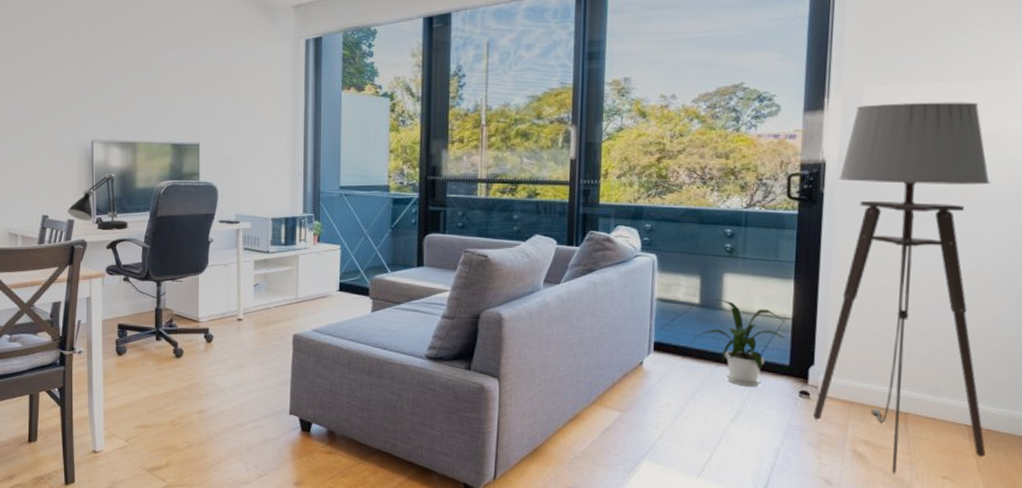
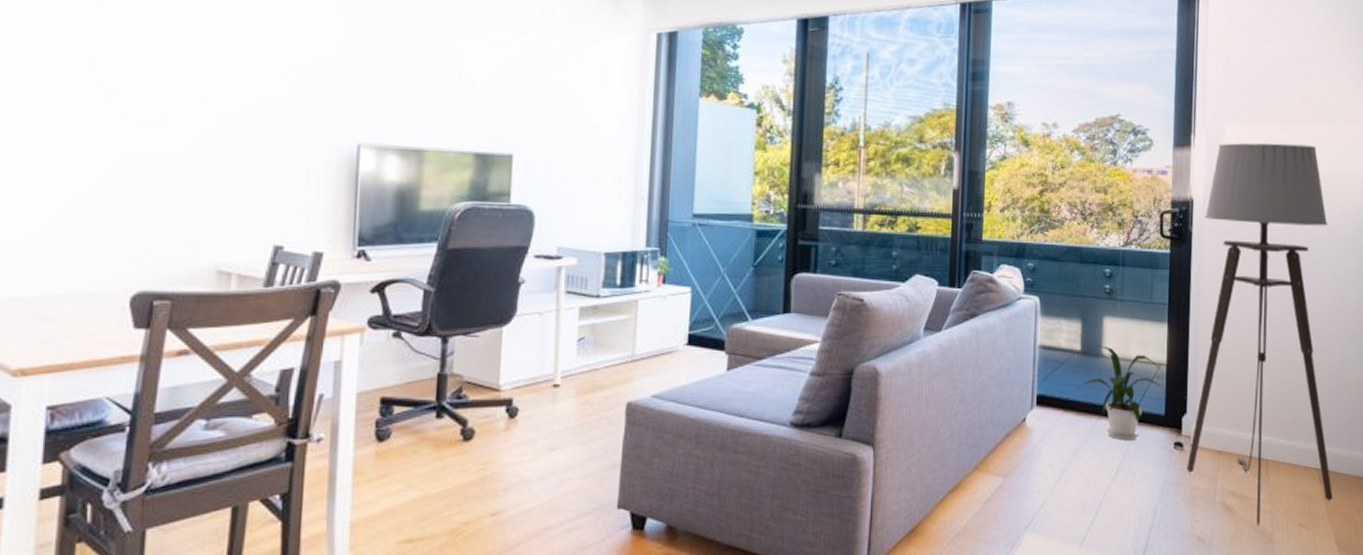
desk lamp: present [67,174,128,230] -> none [313,190,405,267]

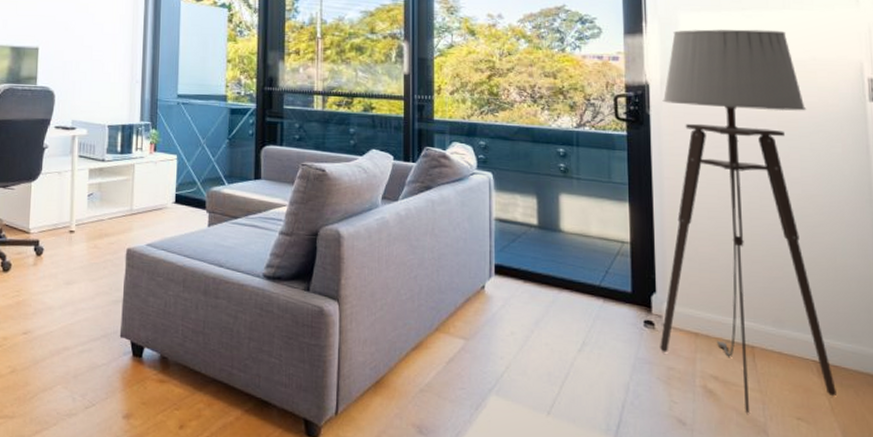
house plant: present [1076,346,1161,441] -> none [535,221,625,315]

